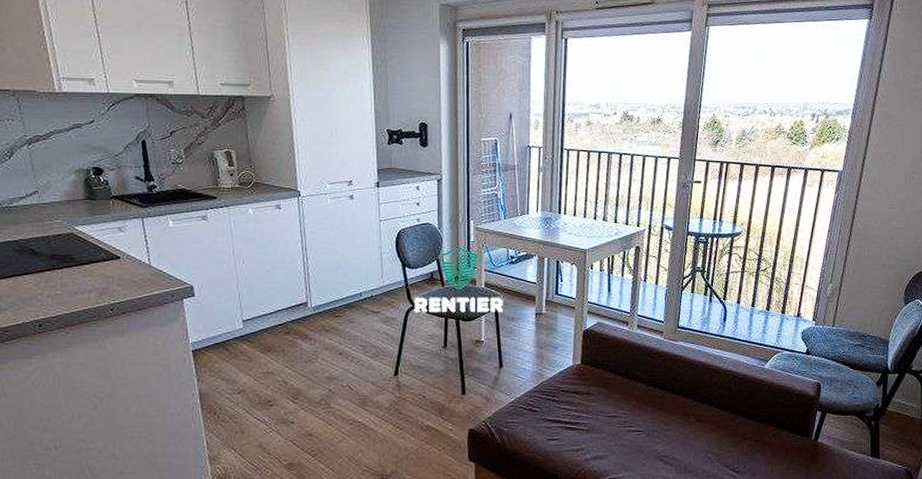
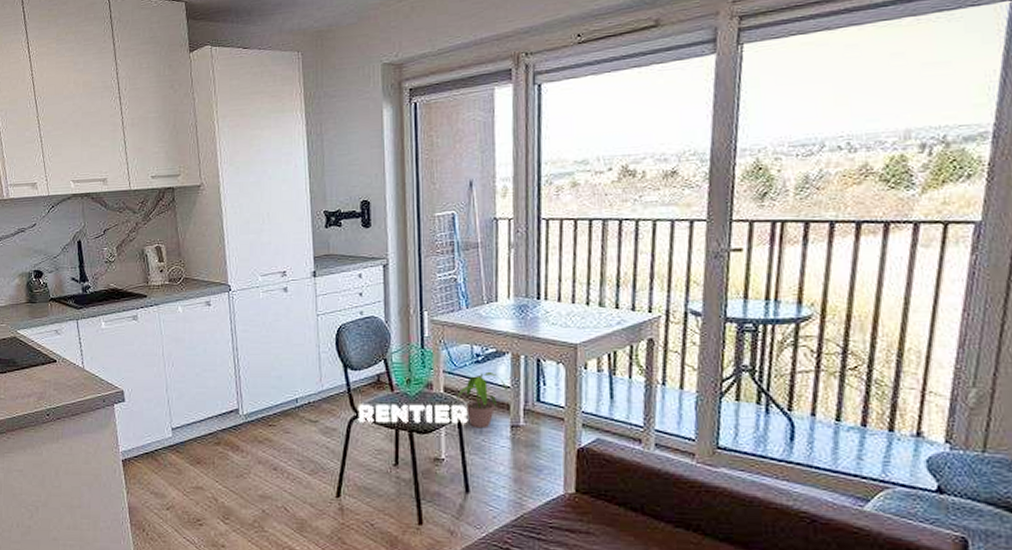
potted plant: none [494,270,535,315] -> present [455,371,508,427]

